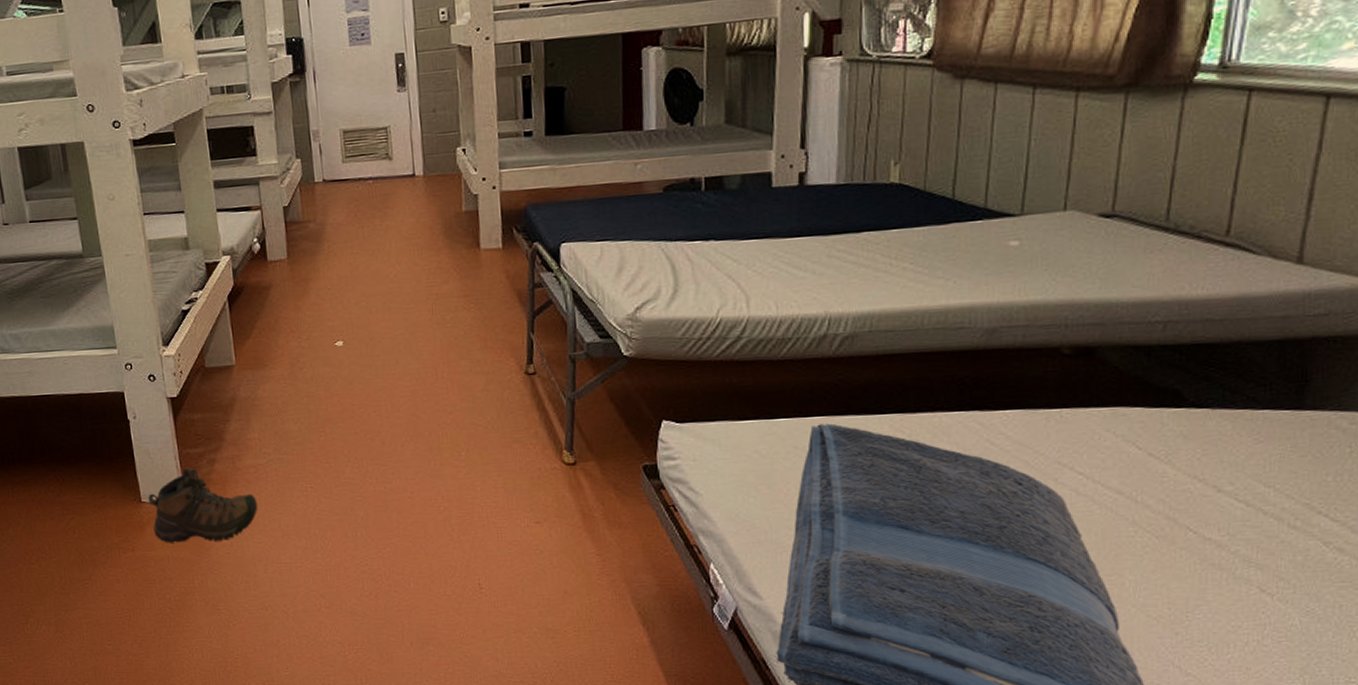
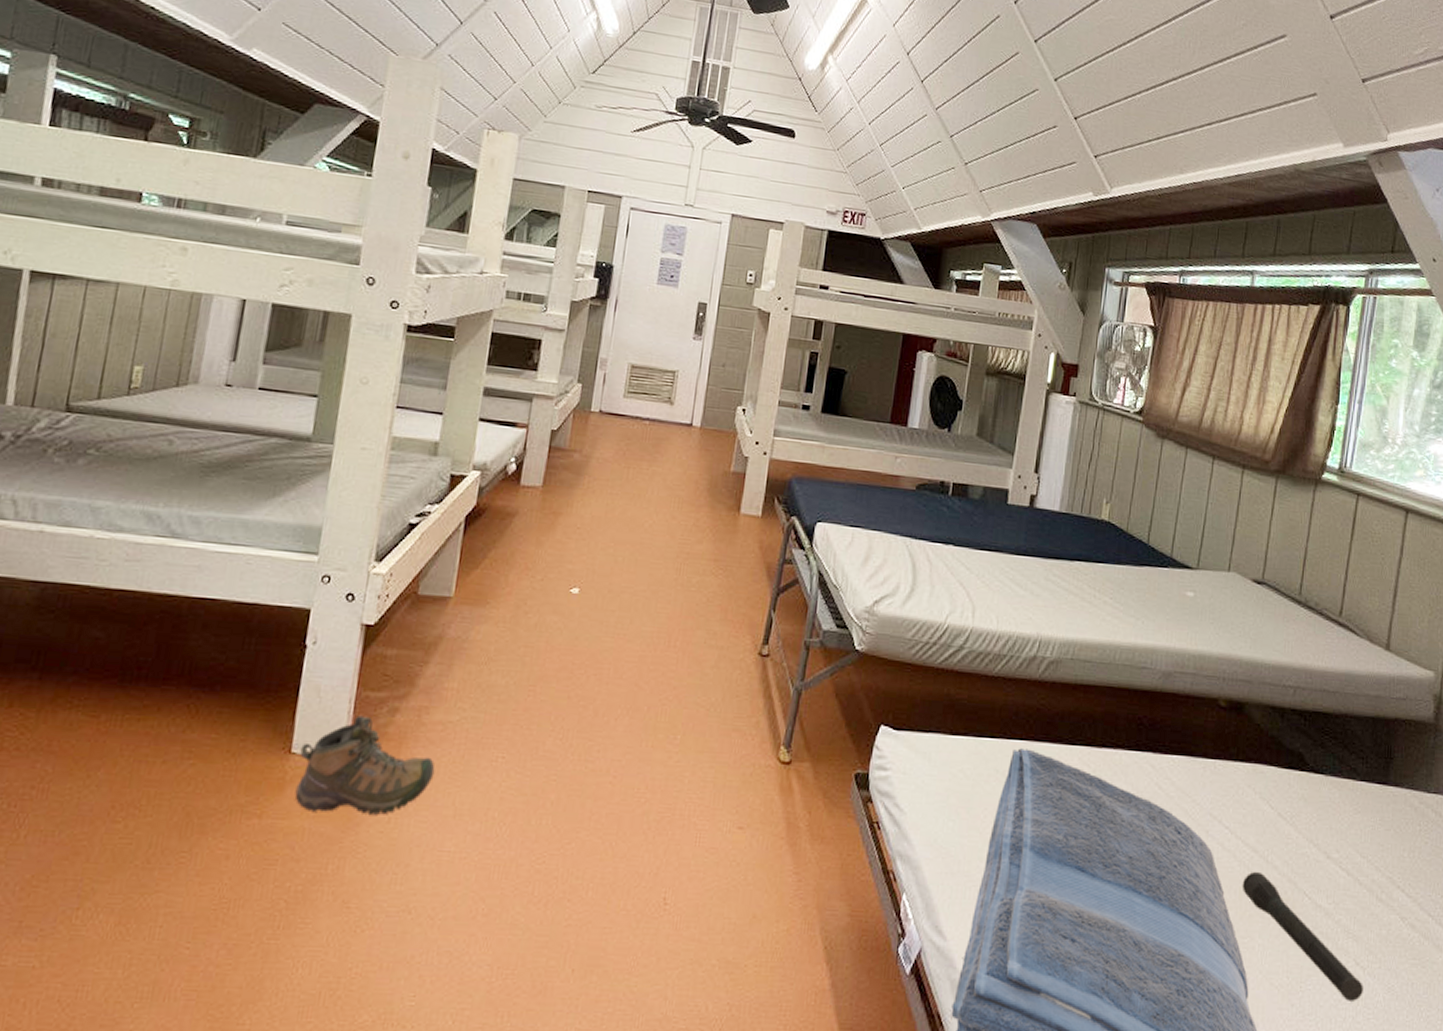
flashlight: none [1104,512,1272,626] -> present [1242,871,1363,1001]

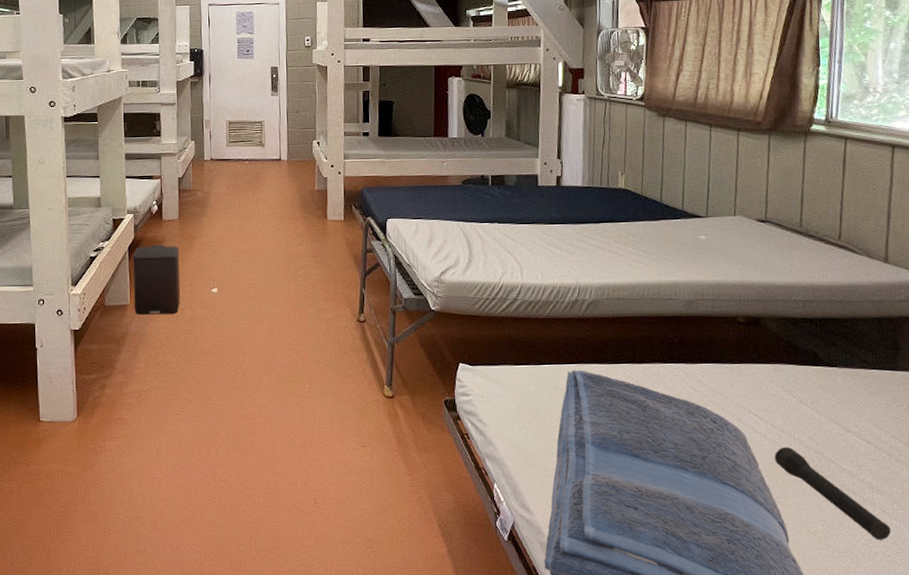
hiking boot: present [295,715,436,815] -> none [46,392,138,459]
pedal bin: none [458,518,536,617] -> present [132,245,181,315]

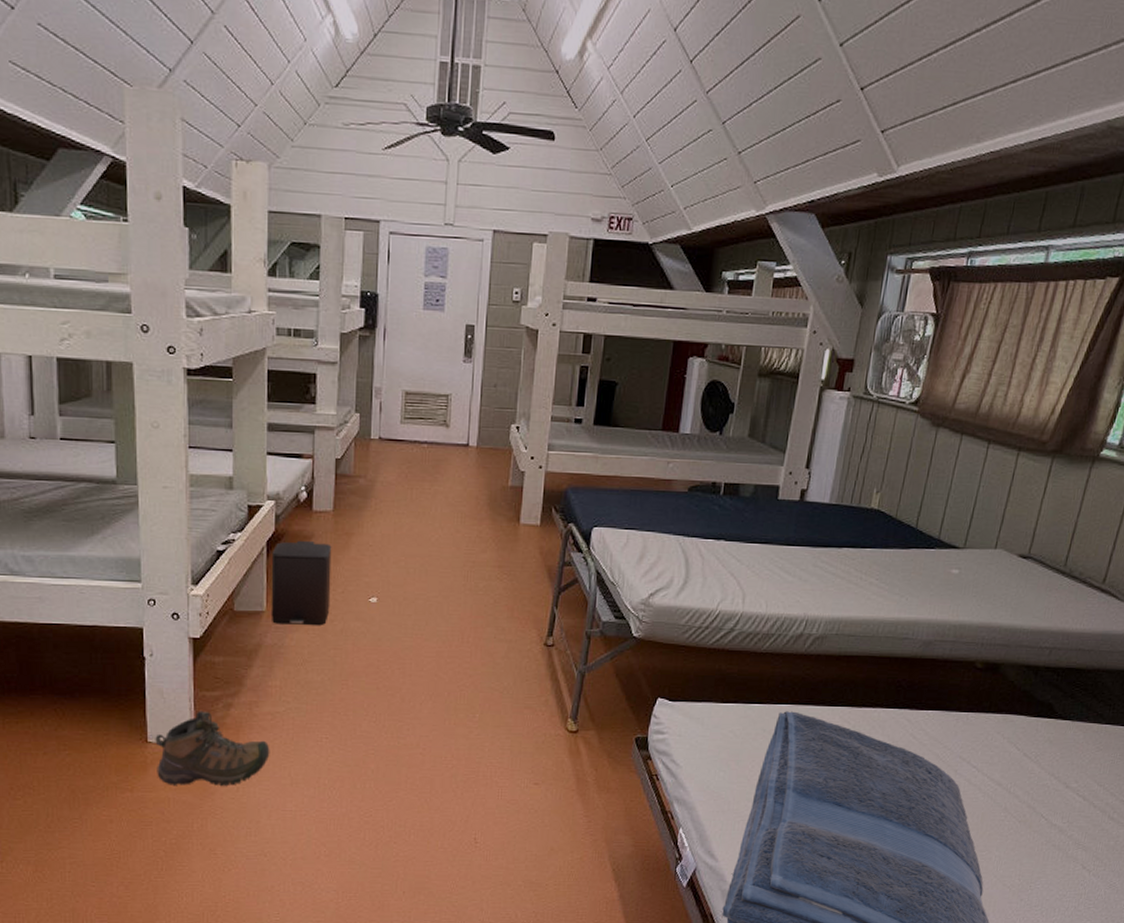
hiking boot: none [46,392,138,459] -> present [155,711,270,786]
flashlight: present [774,446,891,540] -> none [984,800,1088,895]

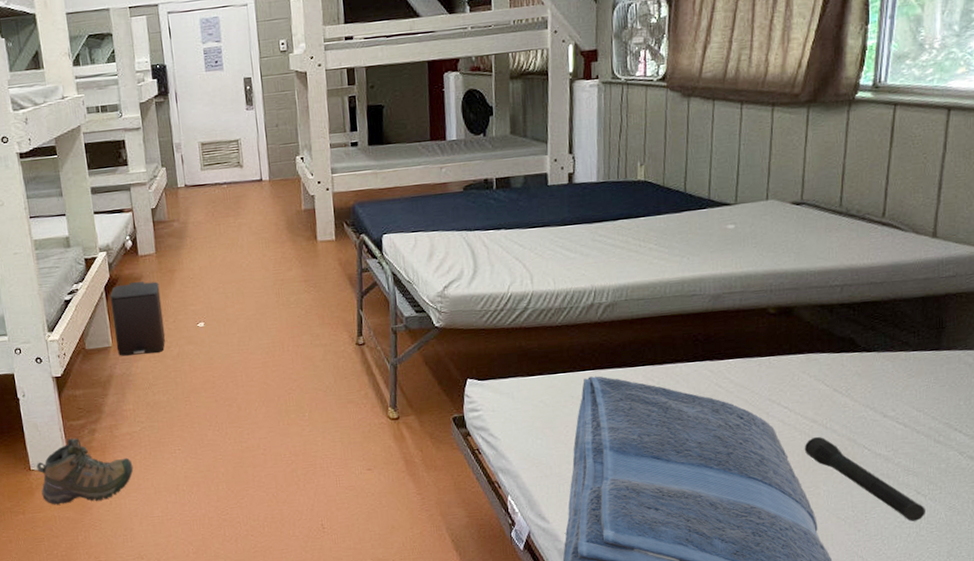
flashlight: none [984,800,1088,895] -> present [804,436,925,521]

